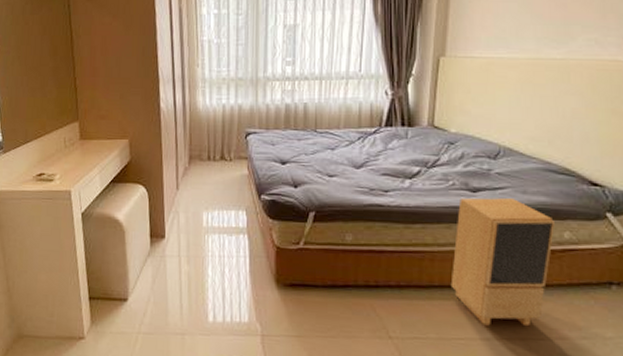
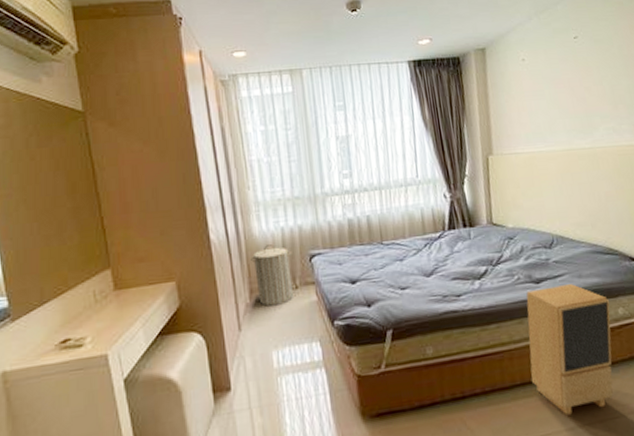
laundry hamper: none [192,118,230,173] -> present [249,244,293,306]

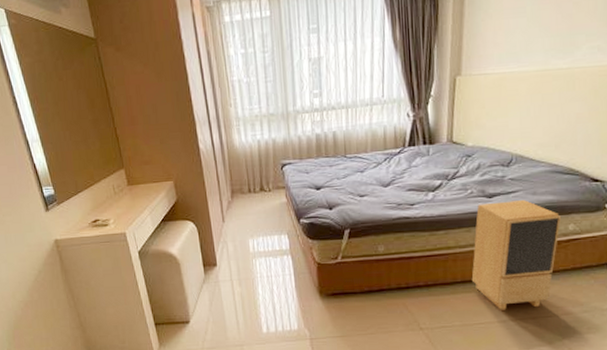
laundry hamper: present [249,244,293,306] -> none [231,154,267,204]

